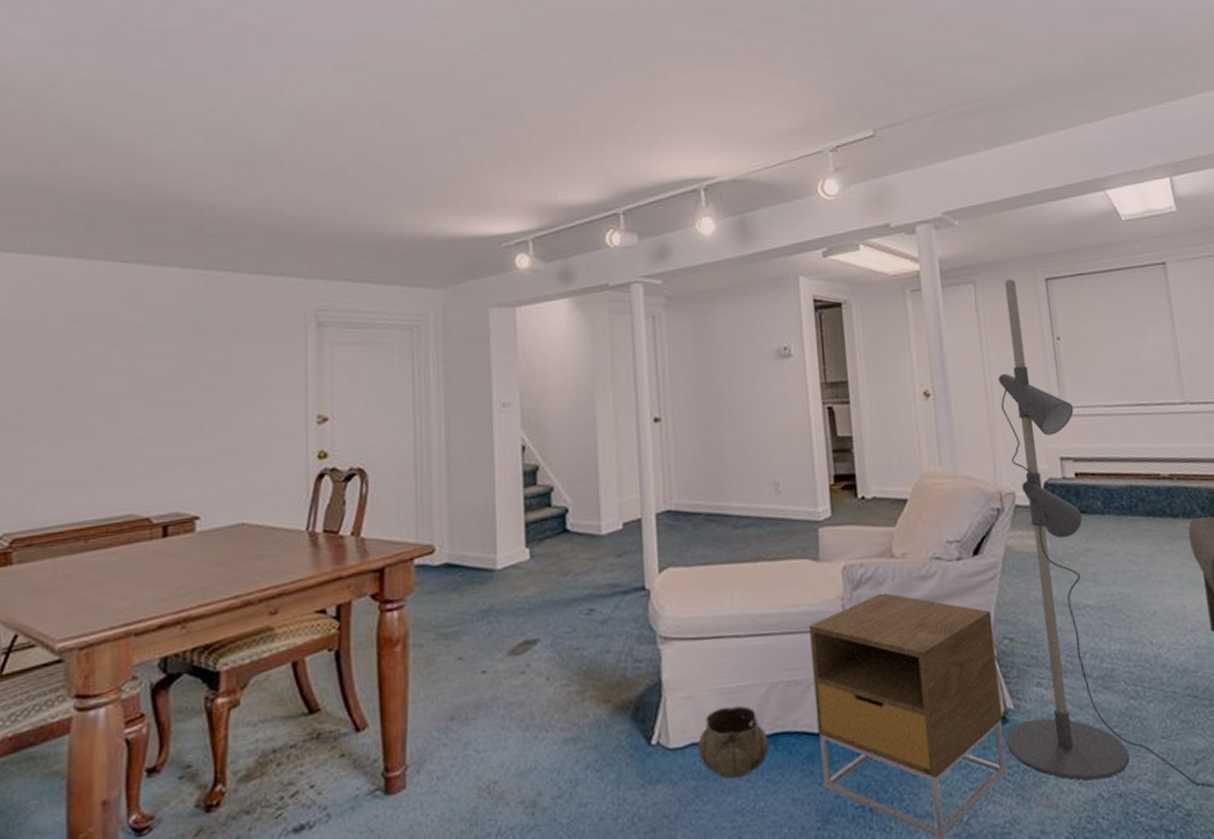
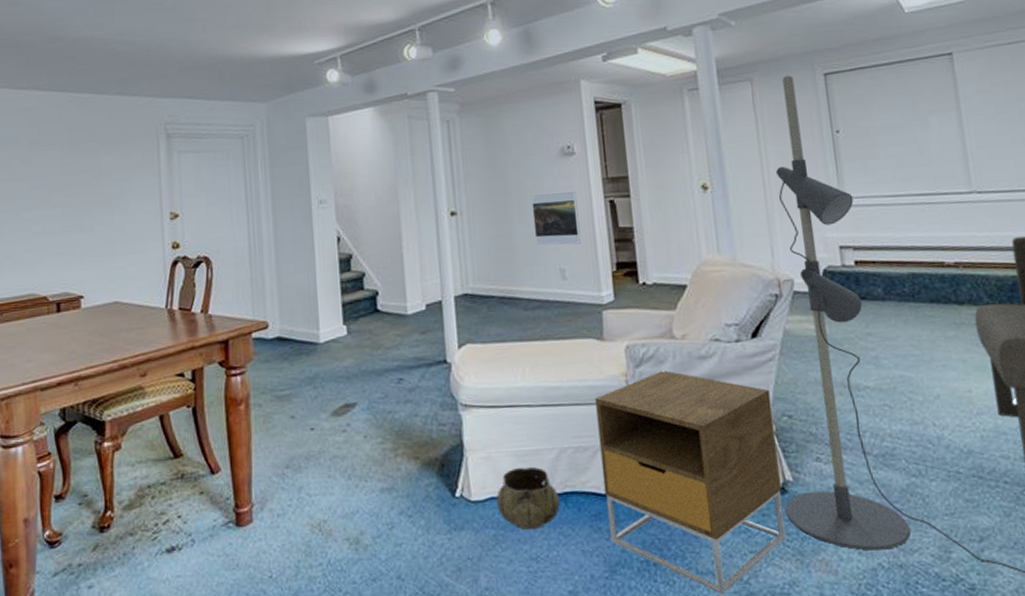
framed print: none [743,397,797,456] -> present [531,192,581,246]

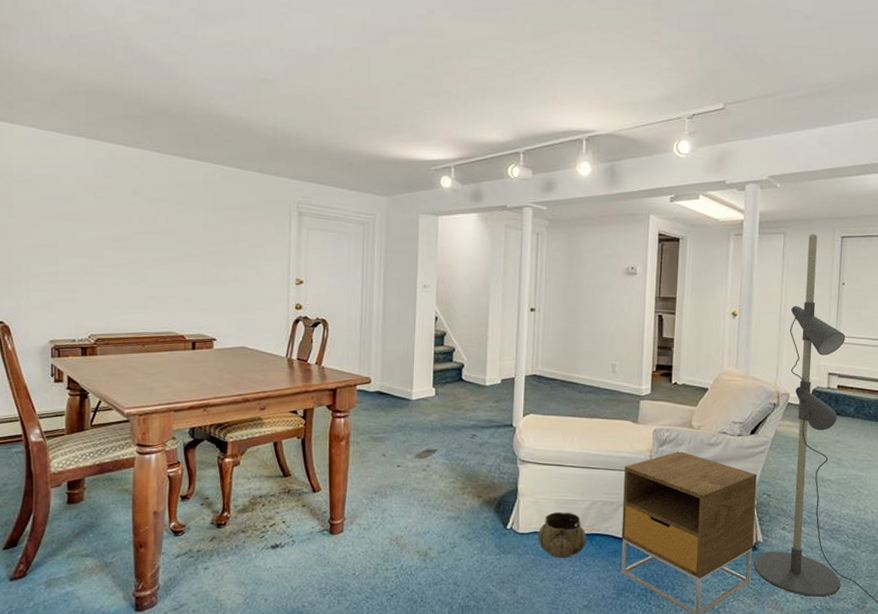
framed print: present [531,192,581,246] -> none [595,303,633,347]

